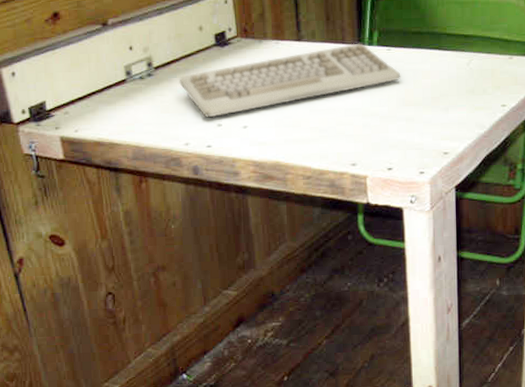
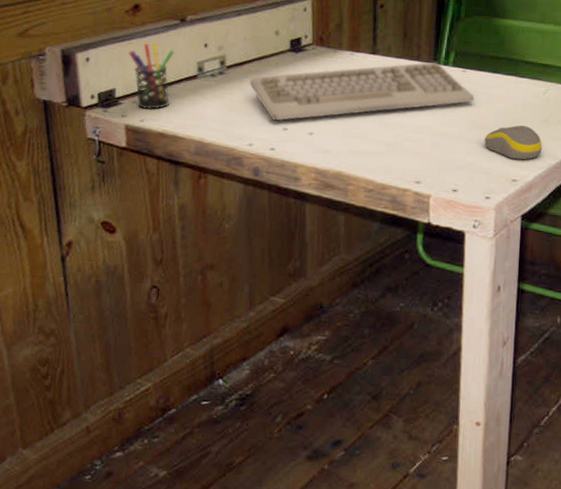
pen holder: none [54,50,101,120] -> present [128,42,174,110]
computer mouse: none [414,98,471,133] -> present [484,125,543,160]

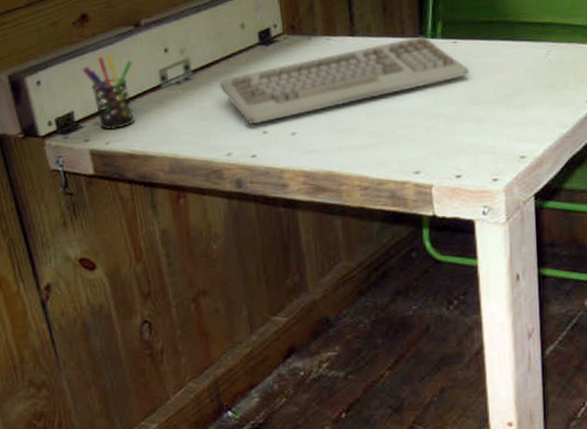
computer mouse: present [484,125,543,160] -> none [485,95,551,134]

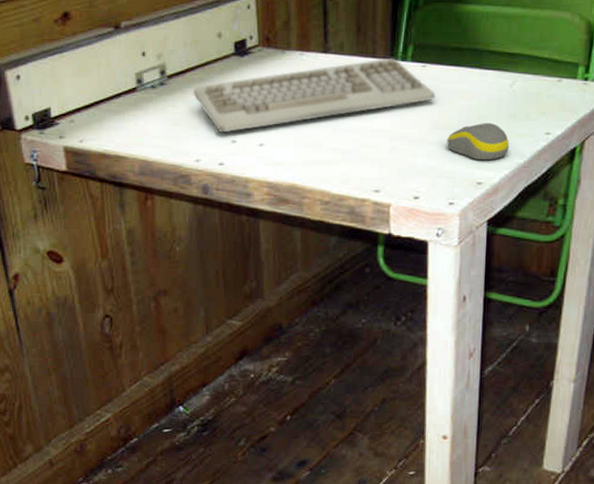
pen holder: present [82,54,134,131] -> none [61,54,110,129]
computer mouse: none [485,95,551,134] -> present [447,123,510,161]

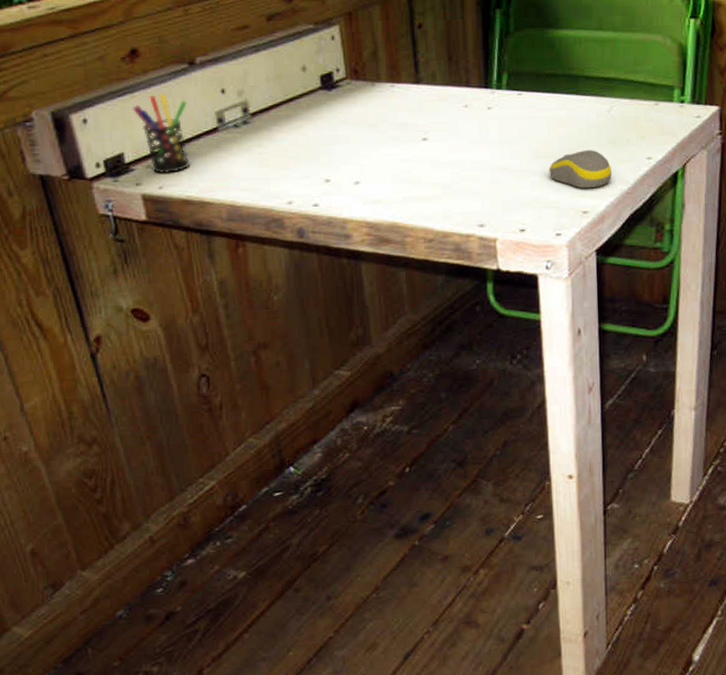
pen holder: none [61,54,110,129] -> present [133,93,189,174]
keyboard: present [193,57,436,133] -> none [280,86,534,172]

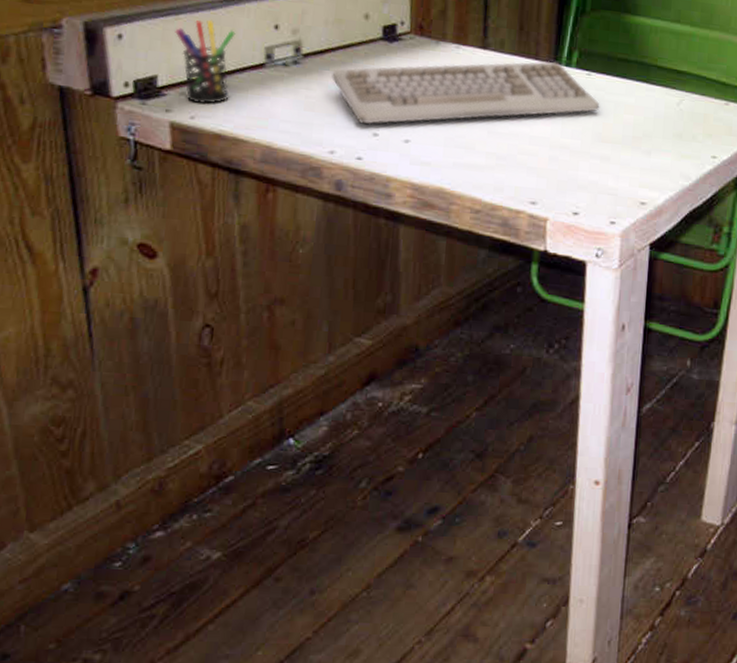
keyboard: none [280,86,534,172] -> present [332,61,600,125]
computer mouse: present [549,150,613,189] -> none [610,140,675,180]

